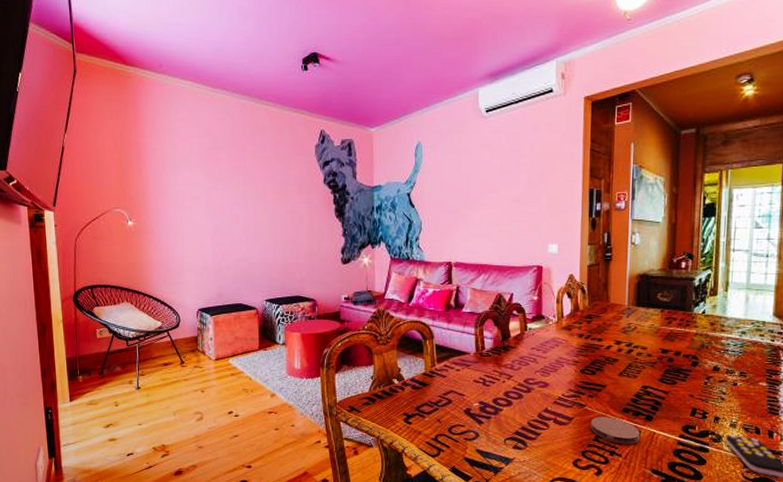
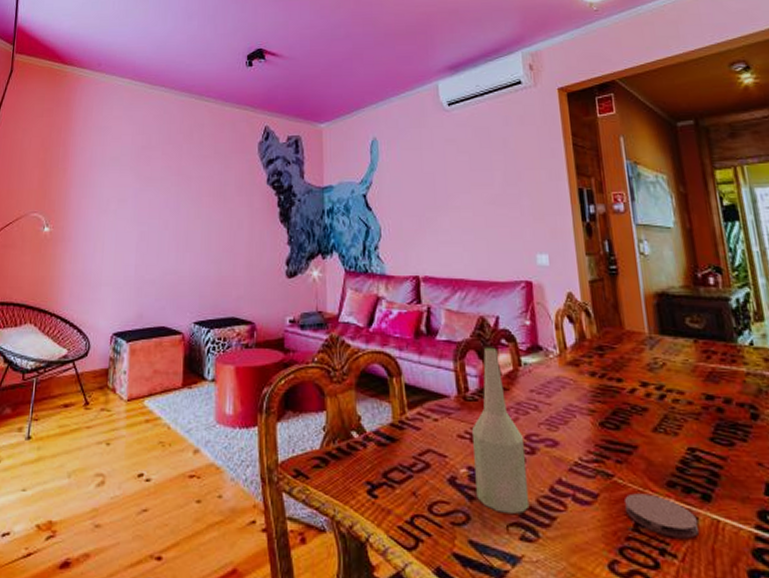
bottle: none [485,317,524,433] -> present [472,347,530,515]

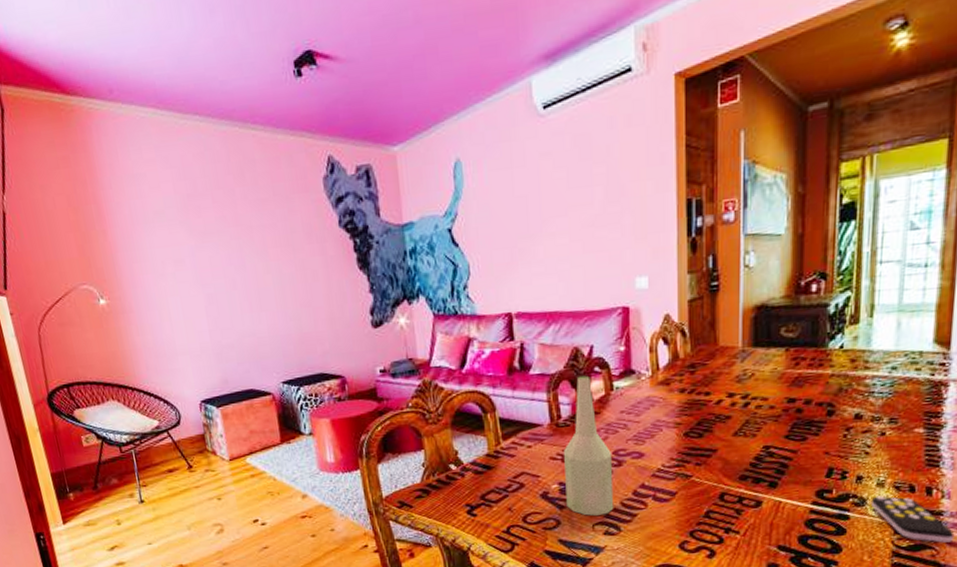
coaster: present [625,493,700,539] -> none [700,487,763,519]

